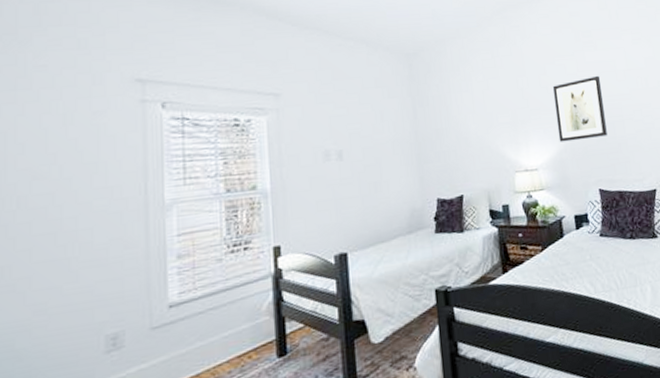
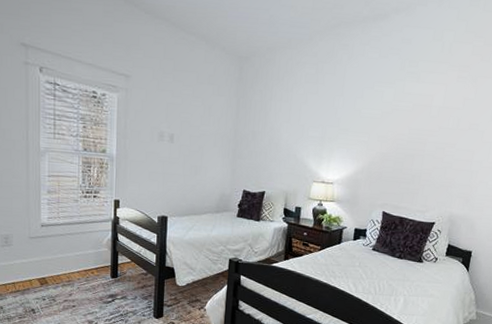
wall art: present [552,75,607,142] -> none [358,107,413,167]

